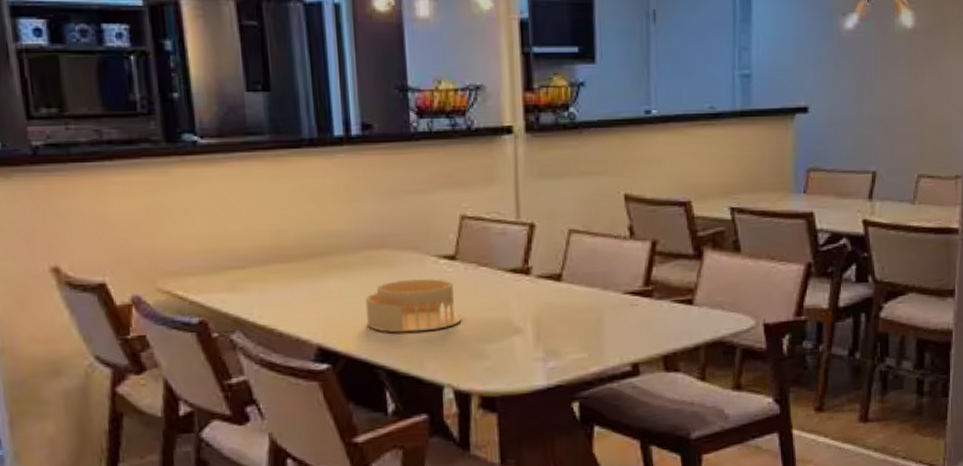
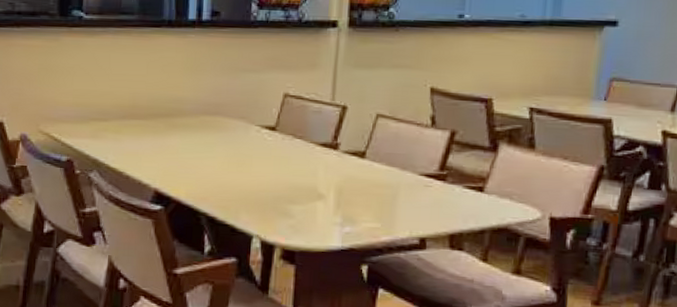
architectural model: present [365,279,462,333] -> none [196,143,275,189]

